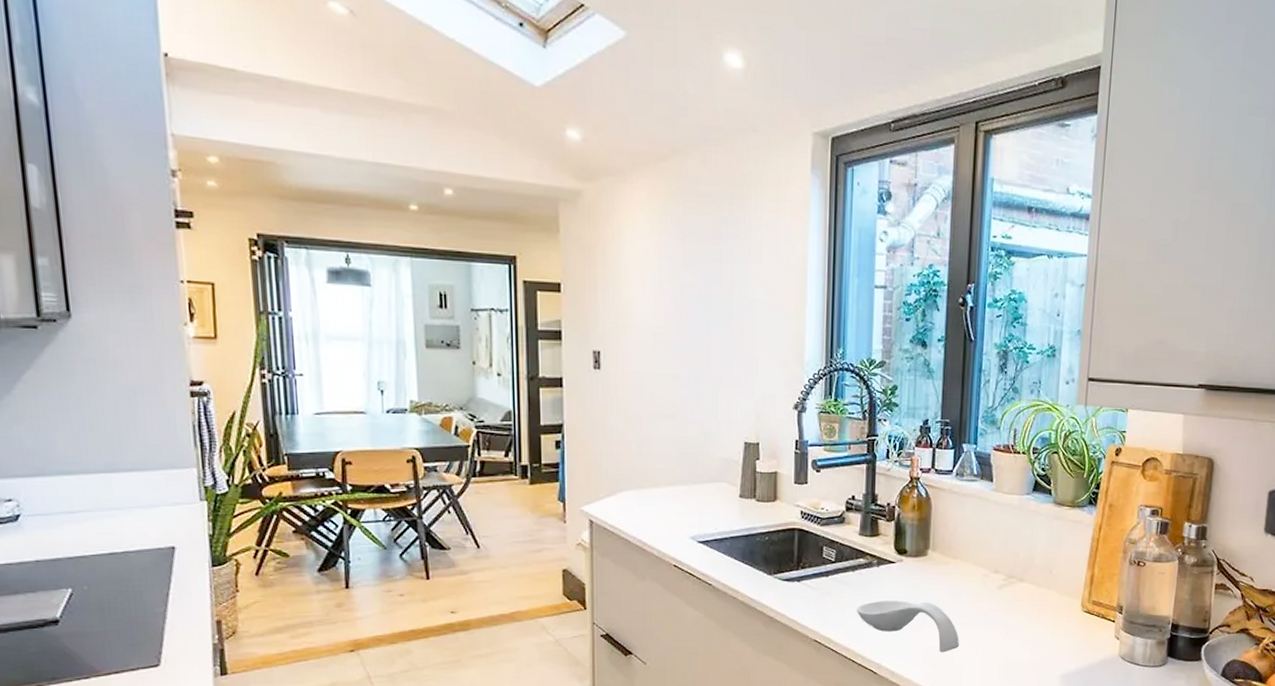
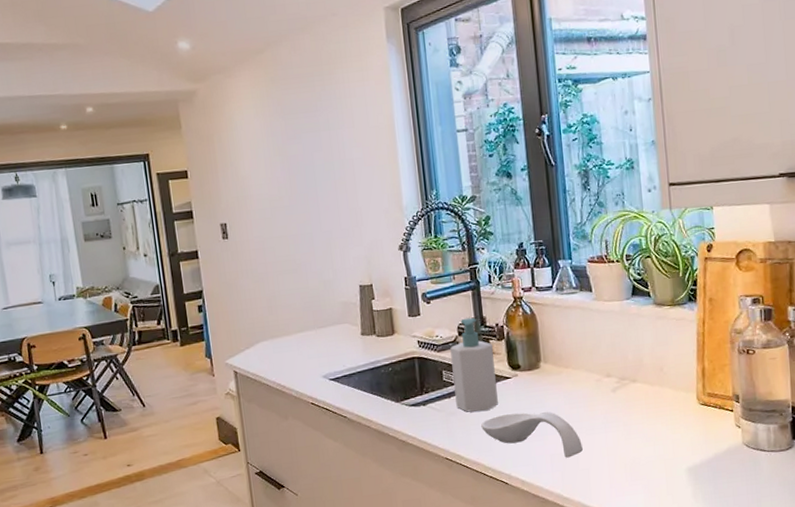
soap bottle: none [833,493,880,595] -> present [450,317,498,412]

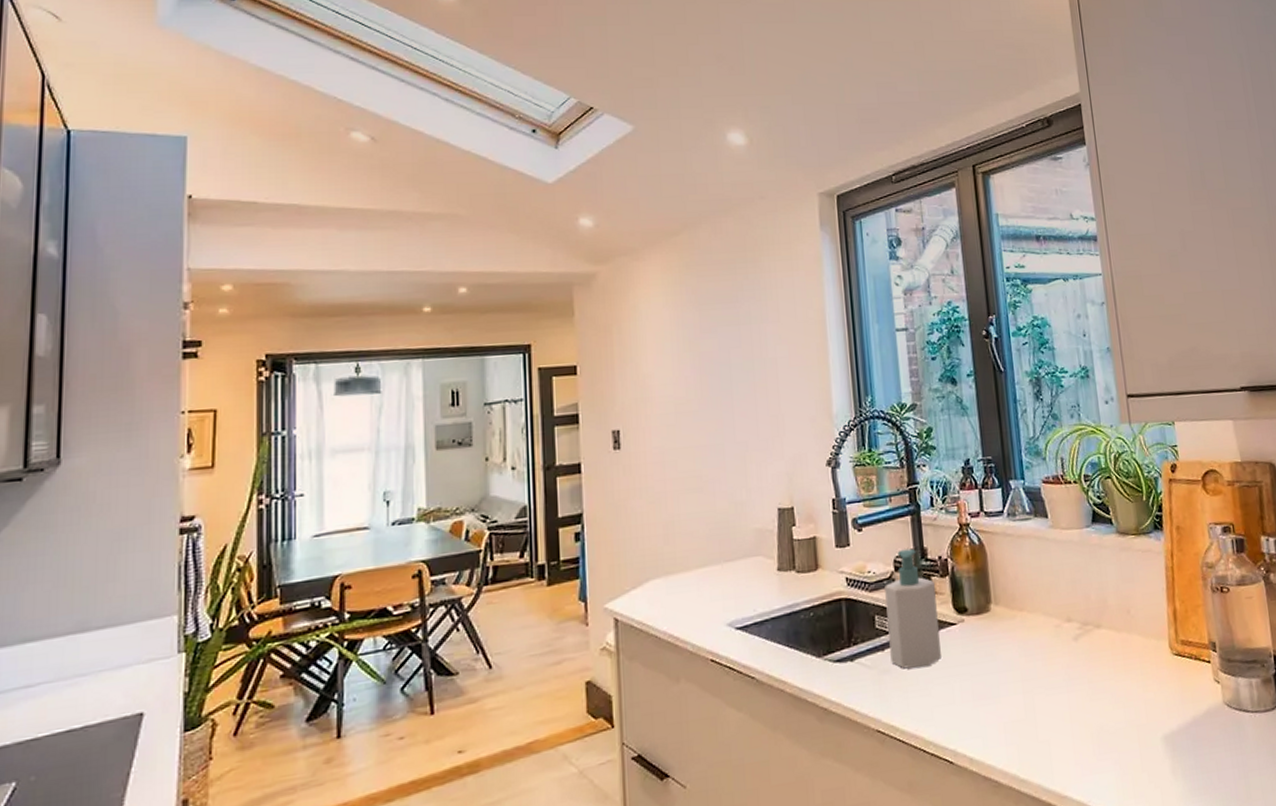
spoon rest: present [481,412,583,458] -> none [921,666,1042,727]

